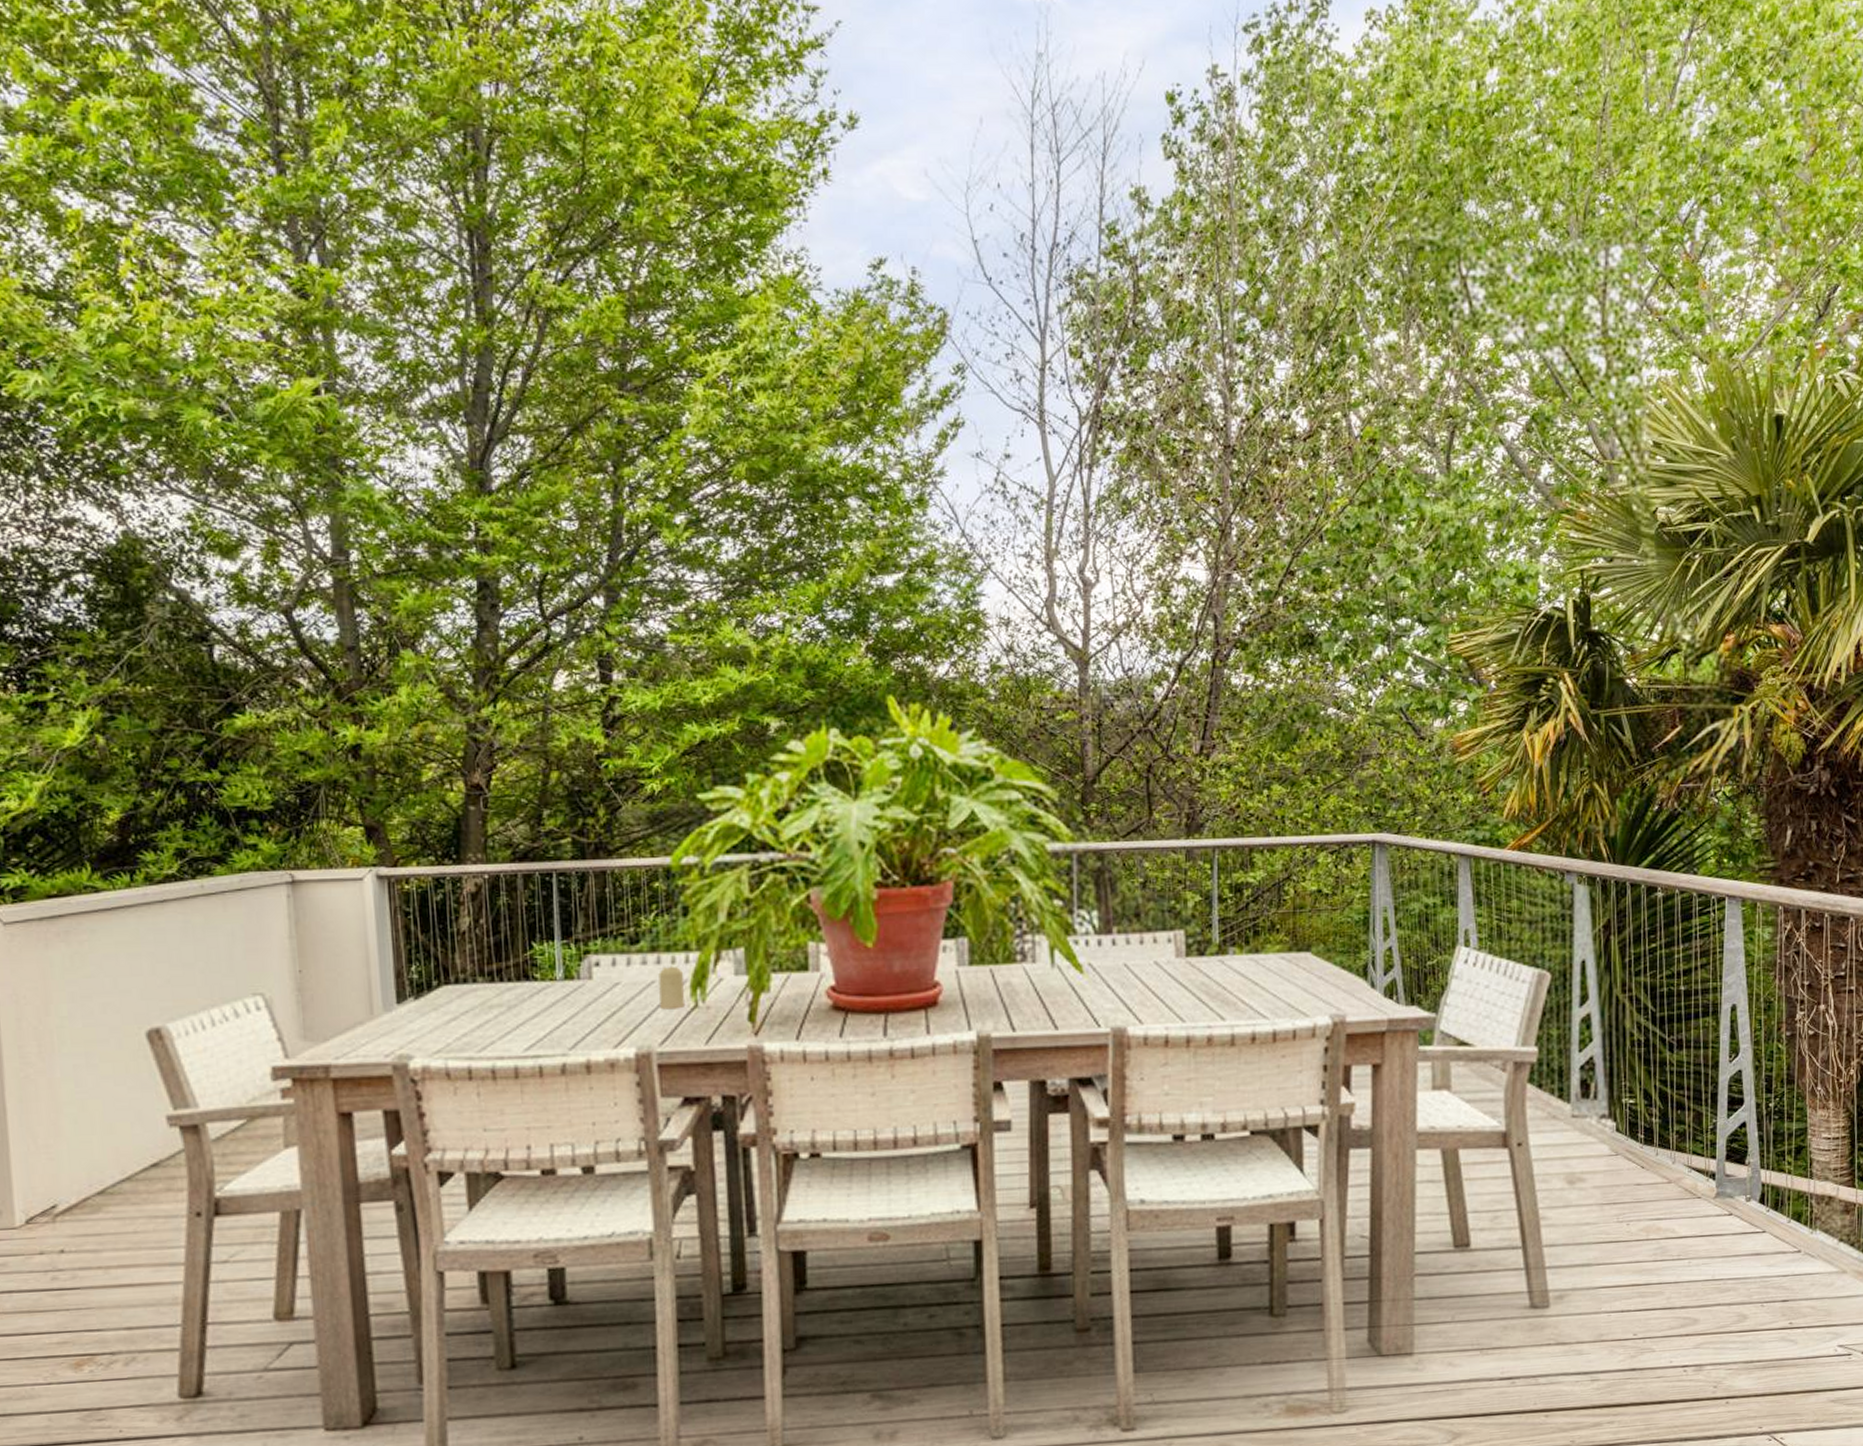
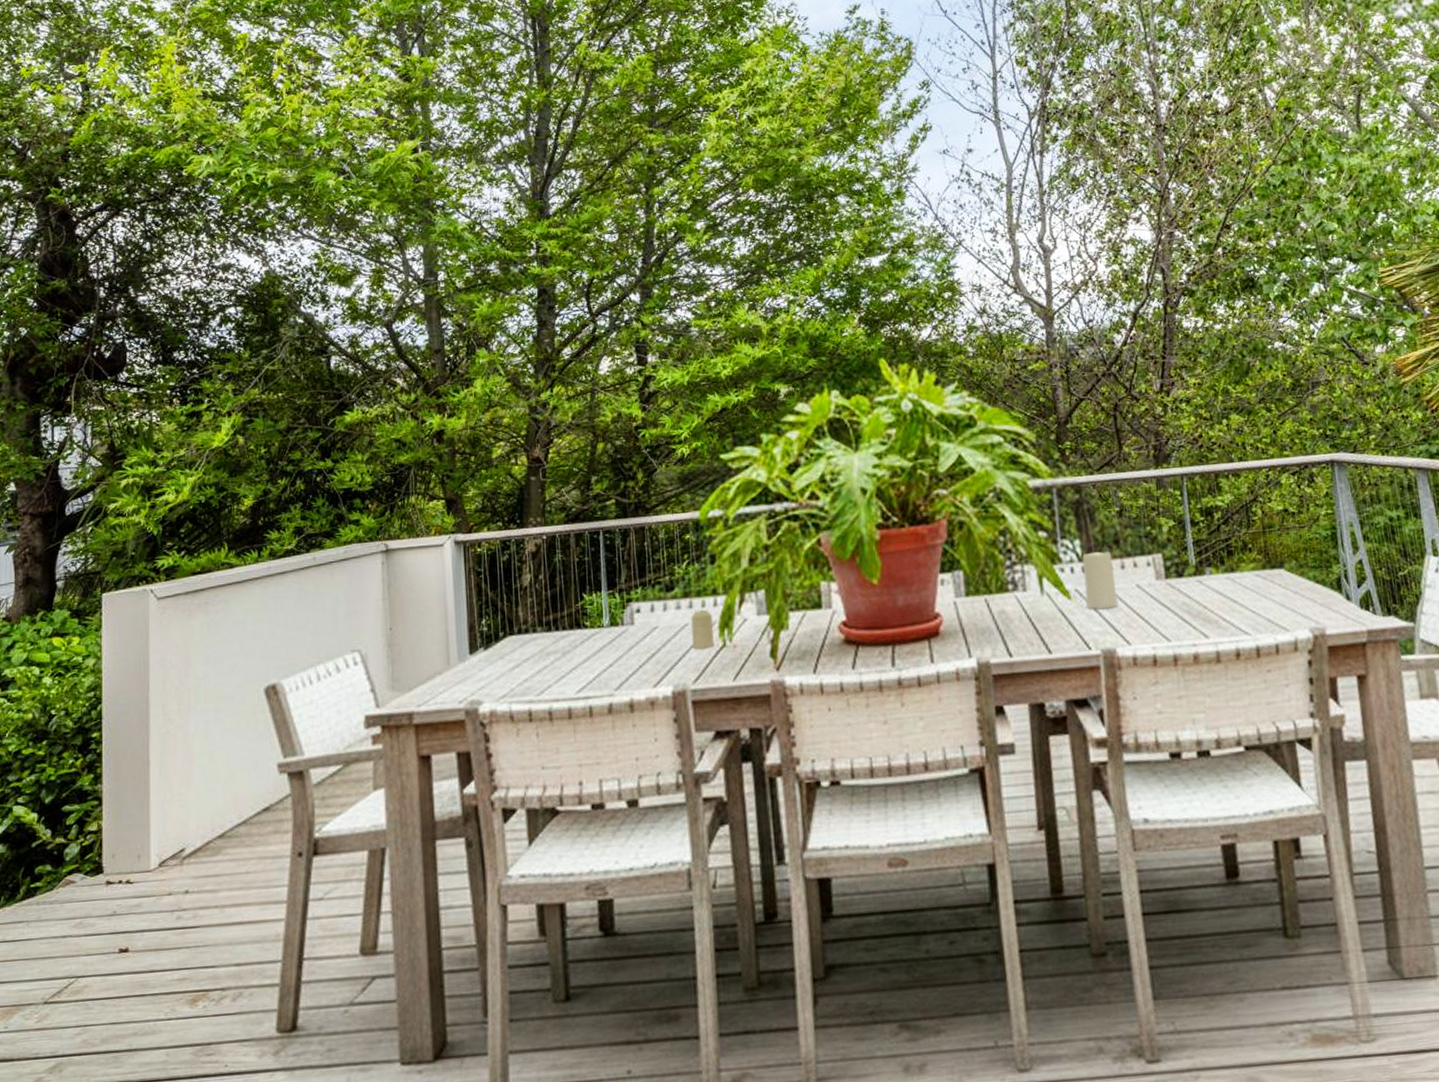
candle: none [1098,924,1133,986] -> present [1082,551,1118,611]

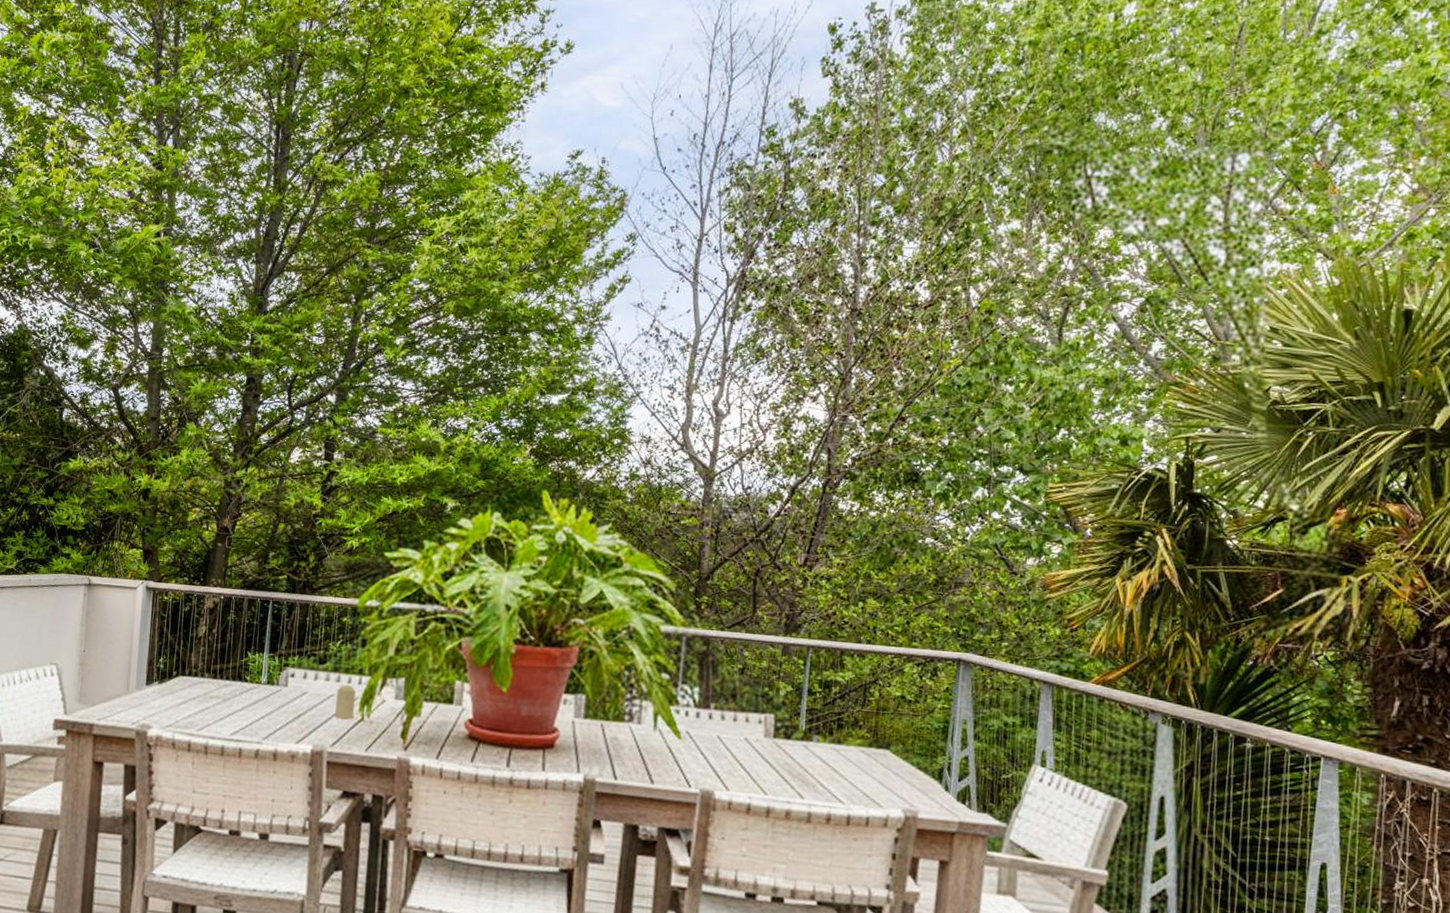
candle: present [1082,551,1118,611] -> none [693,701,727,755]

